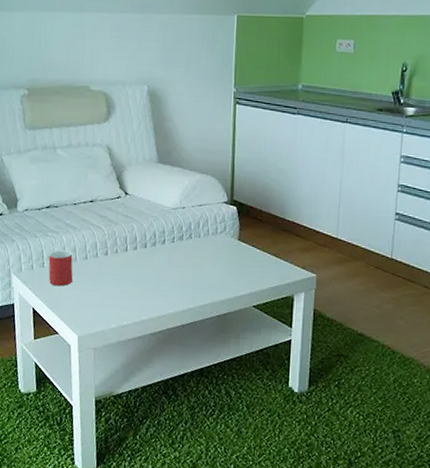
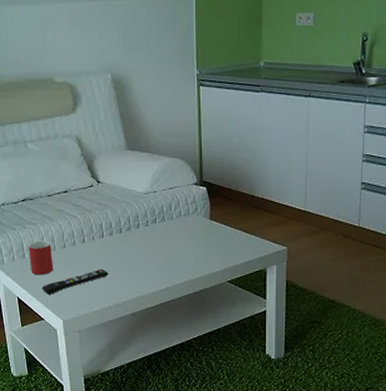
remote control: none [59,283,130,307] -> present [42,268,109,294]

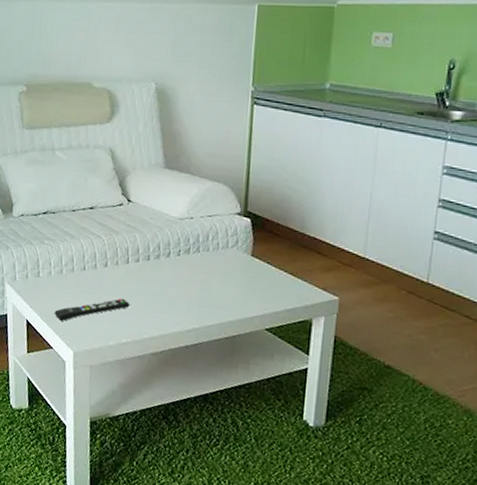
mug: present [28,241,53,275] -> none [44,259,70,298]

